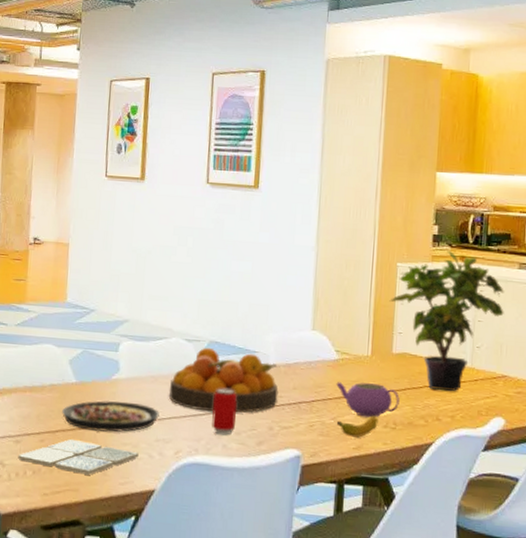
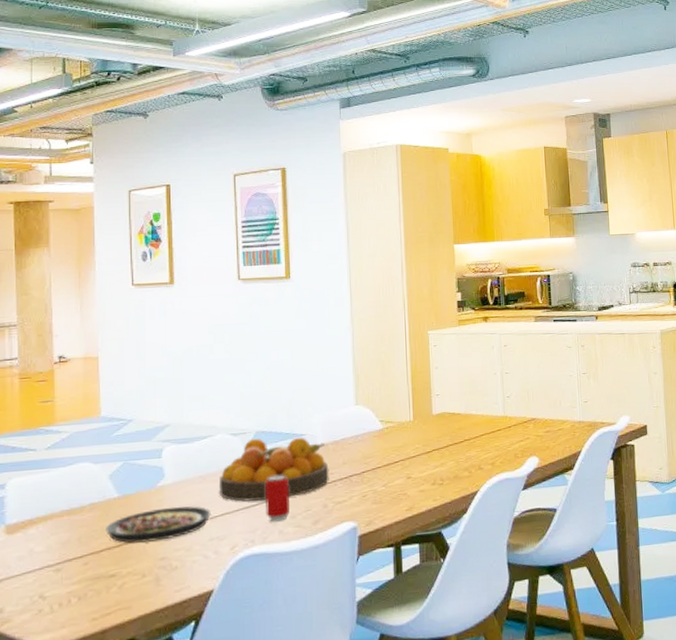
drink coaster: present [18,438,139,475] -> none [60,555,193,590]
teapot: present [336,382,400,418] -> none [384,445,444,479]
banana: present [337,415,378,438] -> none [388,475,426,500]
potted plant: present [389,251,504,392] -> none [424,314,527,442]

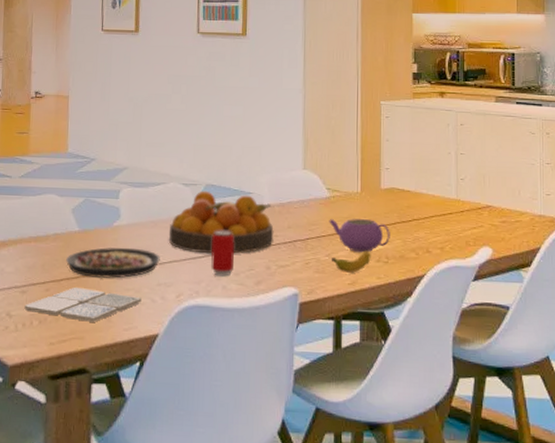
drink coaster: none [60,555,193,590] -> present [24,286,141,322]
teapot: none [384,445,444,479] -> present [329,219,390,253]
banana: none [388,475,426,500] -> present [332,250,371,273]

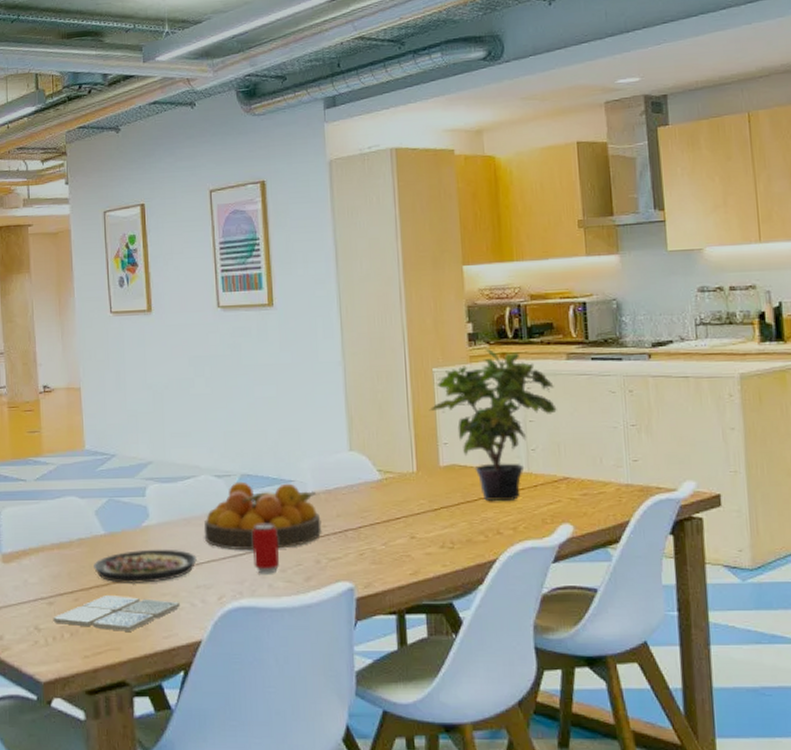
teapot: present [329,219,390,253] -> none [383,502,454,539]
banana: present [332,250,371,273] -> none [389,536,434,562]
potted plant: none [375,88,485,224] -> present [429,349,557,502]

